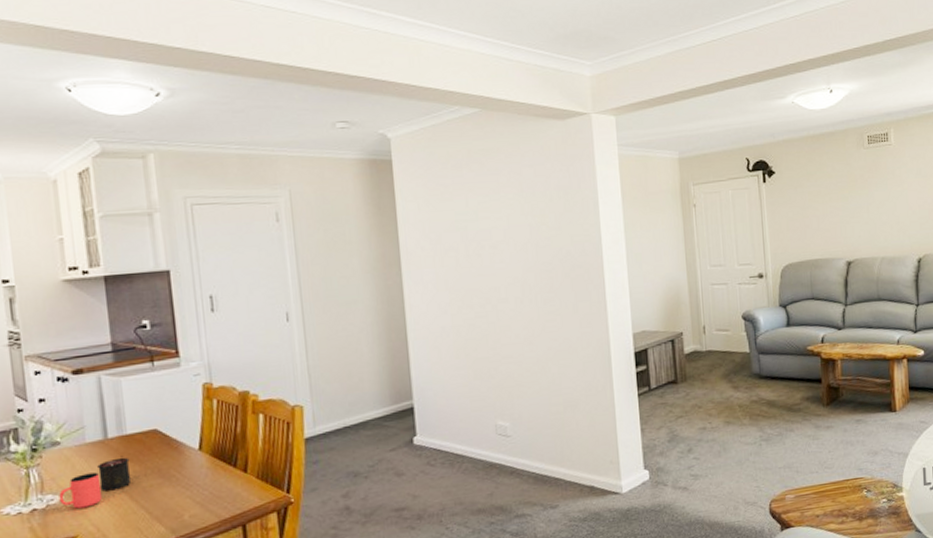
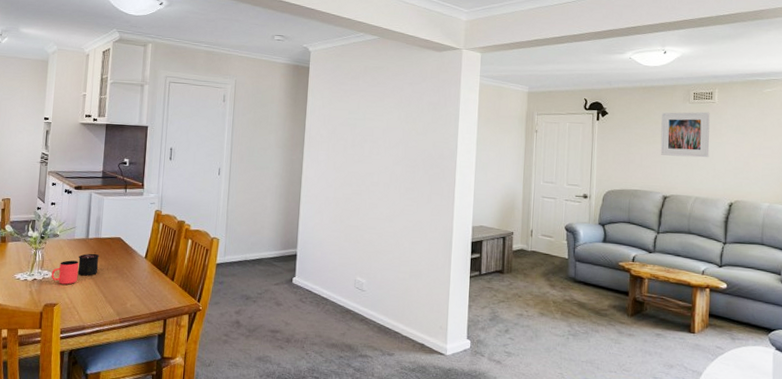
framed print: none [835,156,892,214] -> present [660,112,710,158]

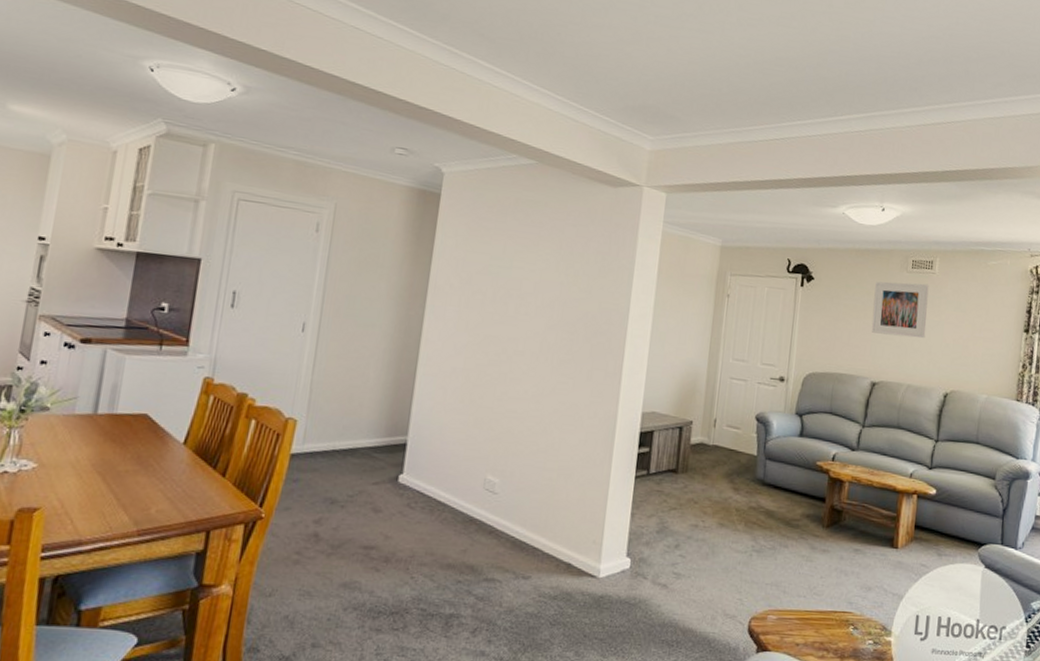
cup: present [51,260,79,285] -> none [32,445,80,481]
candle: present [77,252,100,276] -> none [75,434,113,469]

